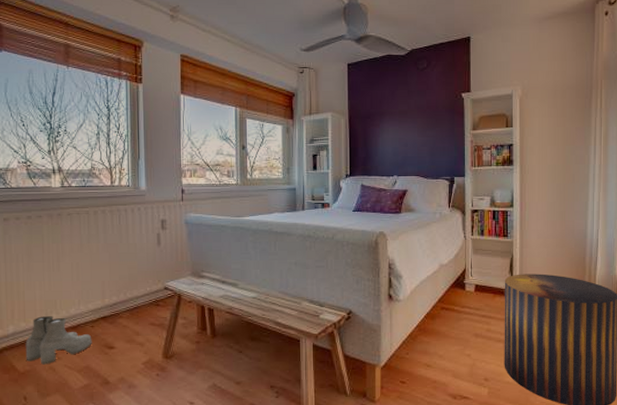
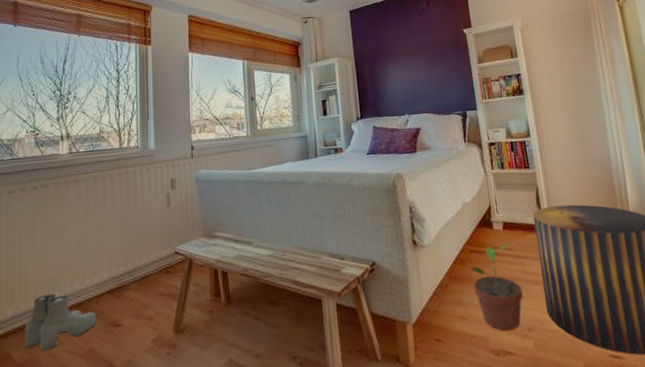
potted plant: none [438,303,484,379] -> present [469,242,523,331]

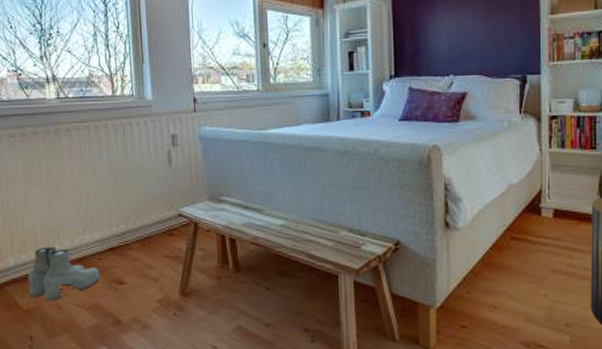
potted plant: present [469,242,523,331] -> none [507,232,566,324]

